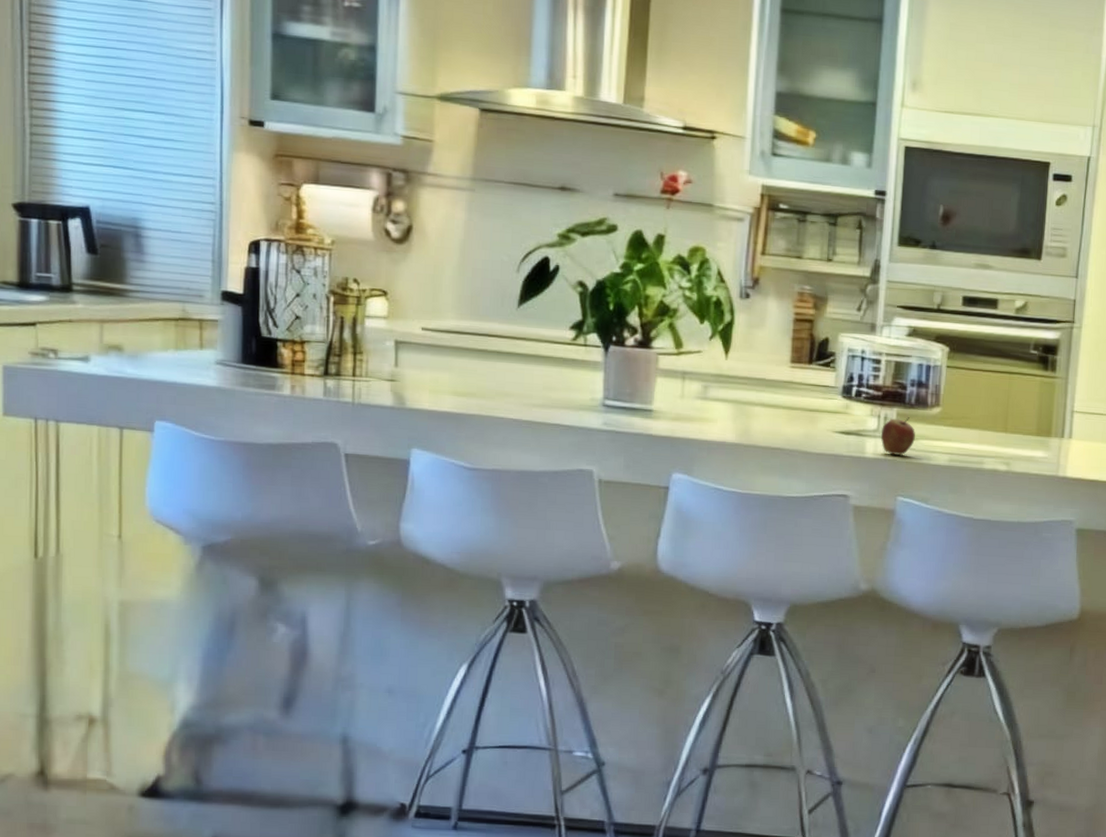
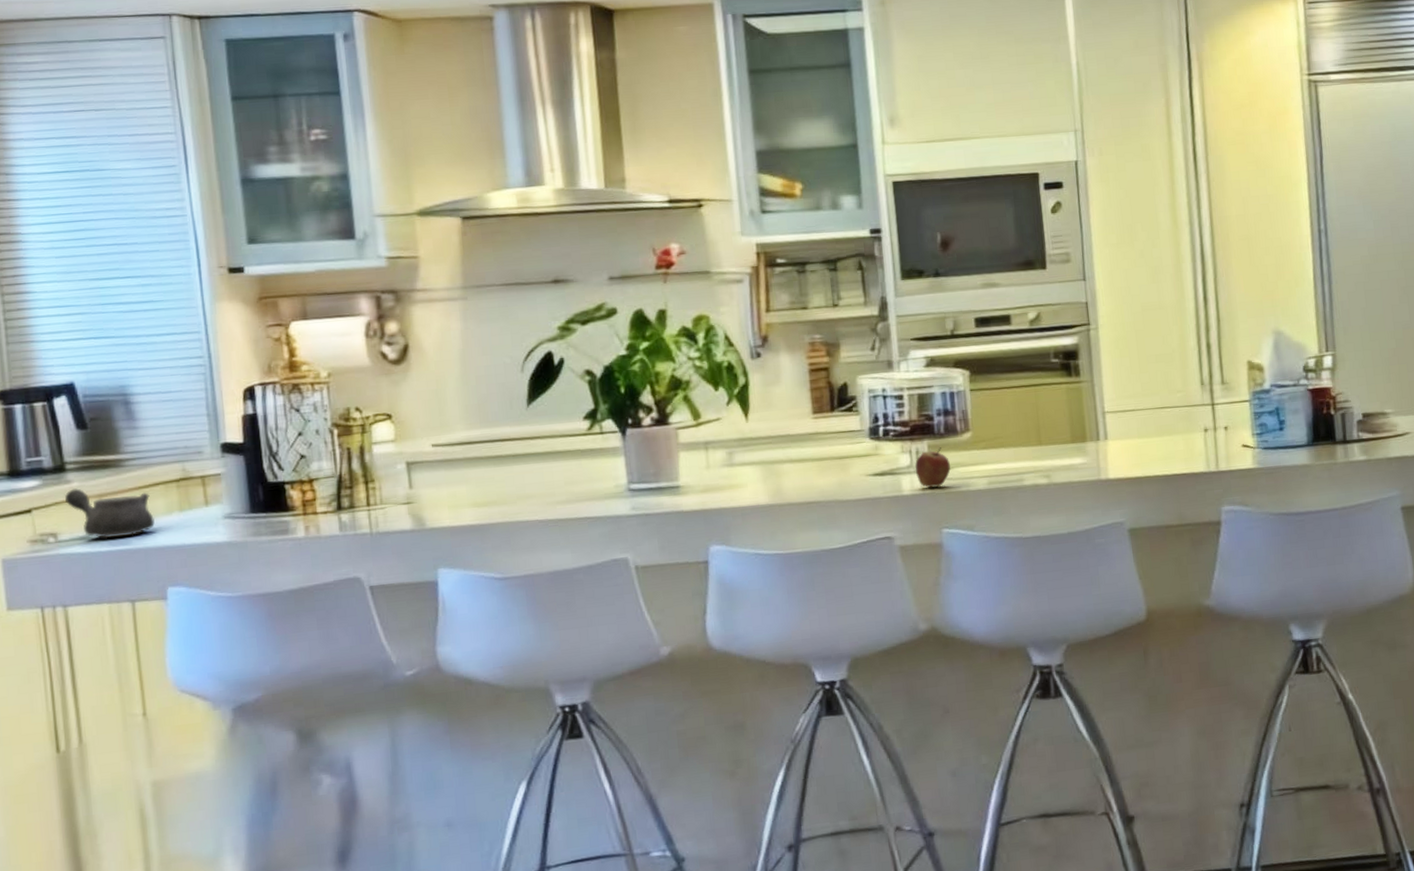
teapot: none [68,310,150,365] -> present [64,488,155,539]

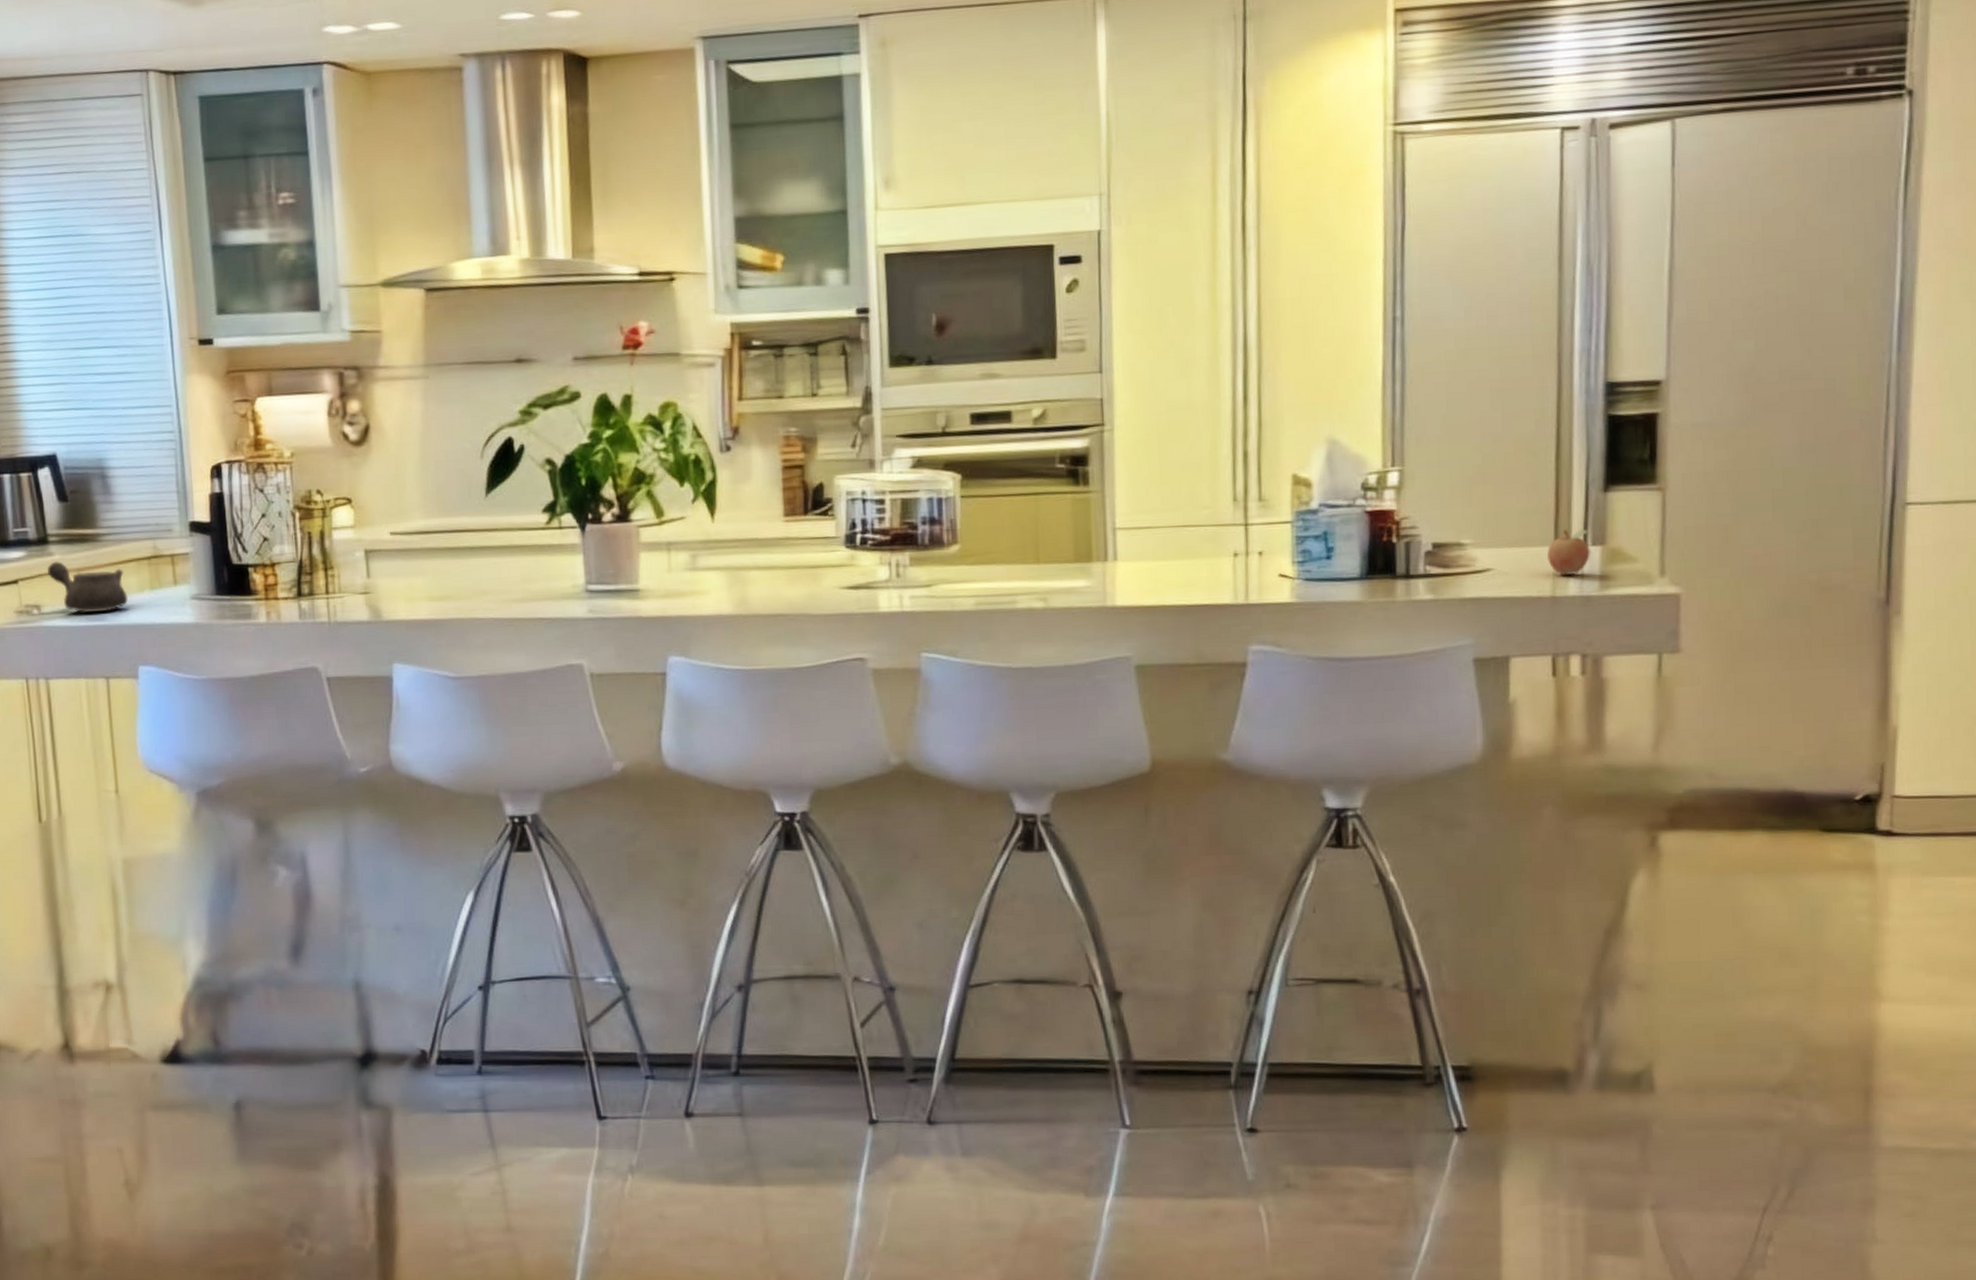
fruit: present [915,447,951,488] -> none [894,560,934,606]

